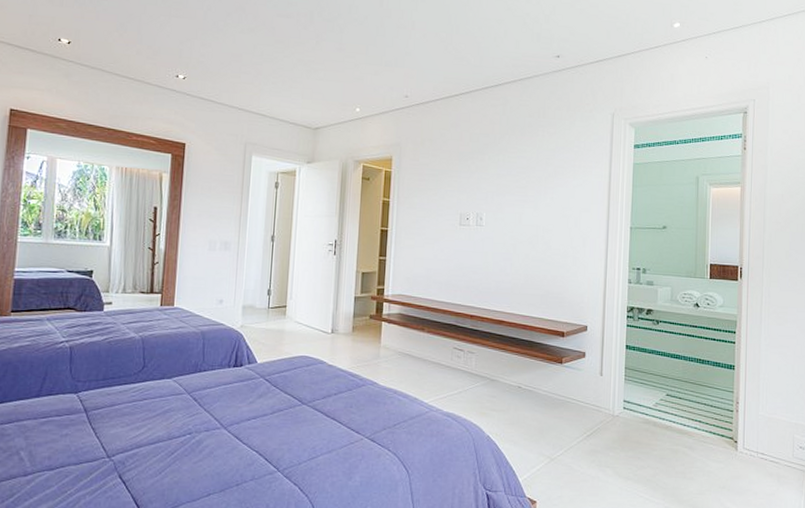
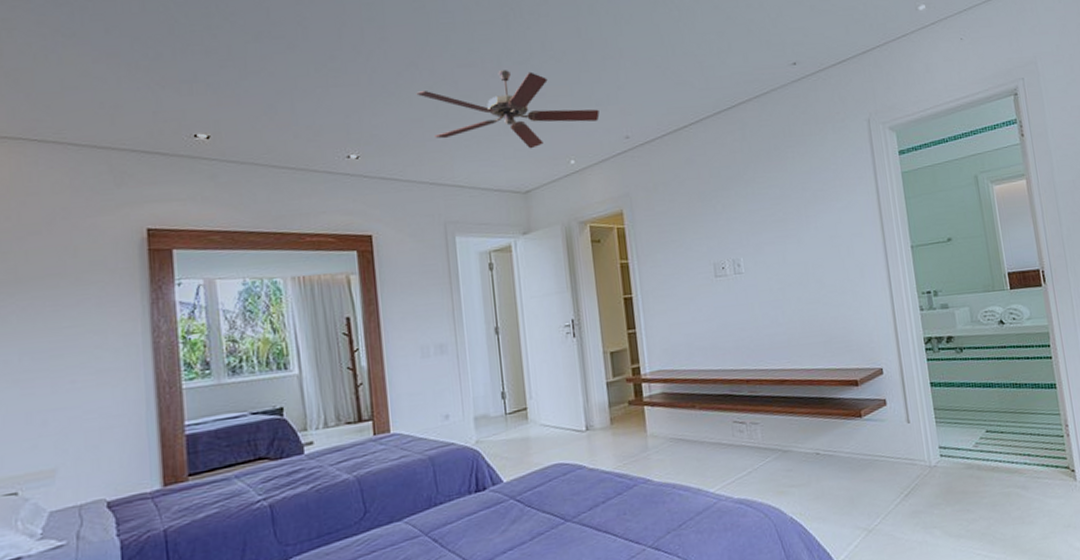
ceiling fan: none [240,24,387,94] -> present [416,70,600,149]

